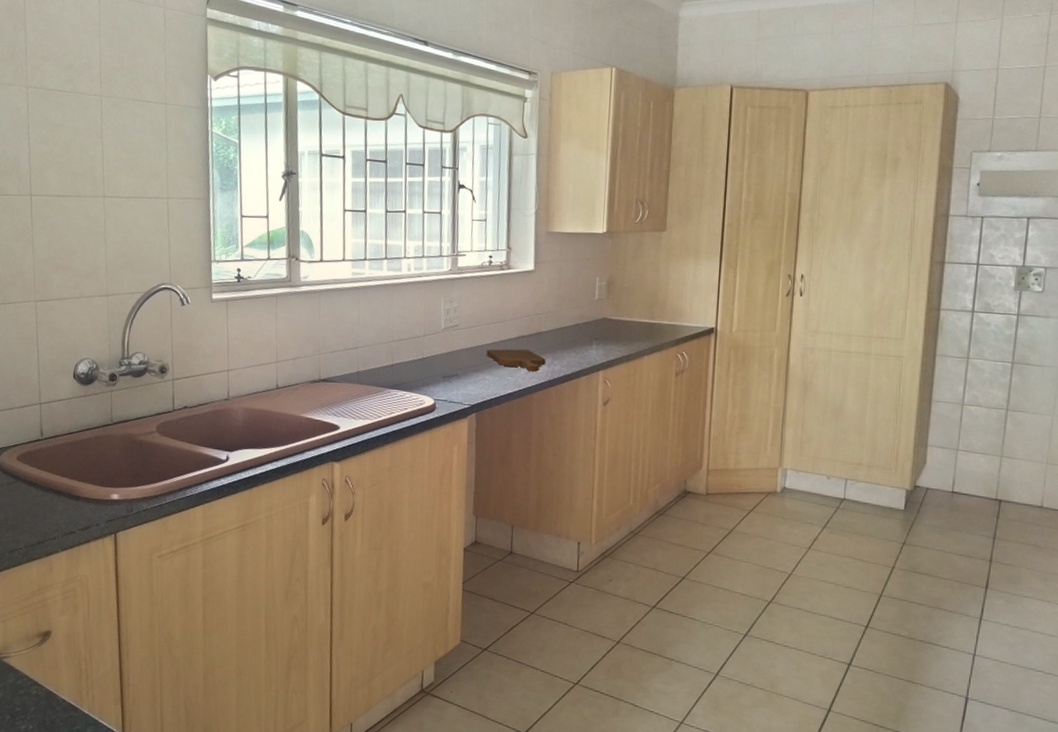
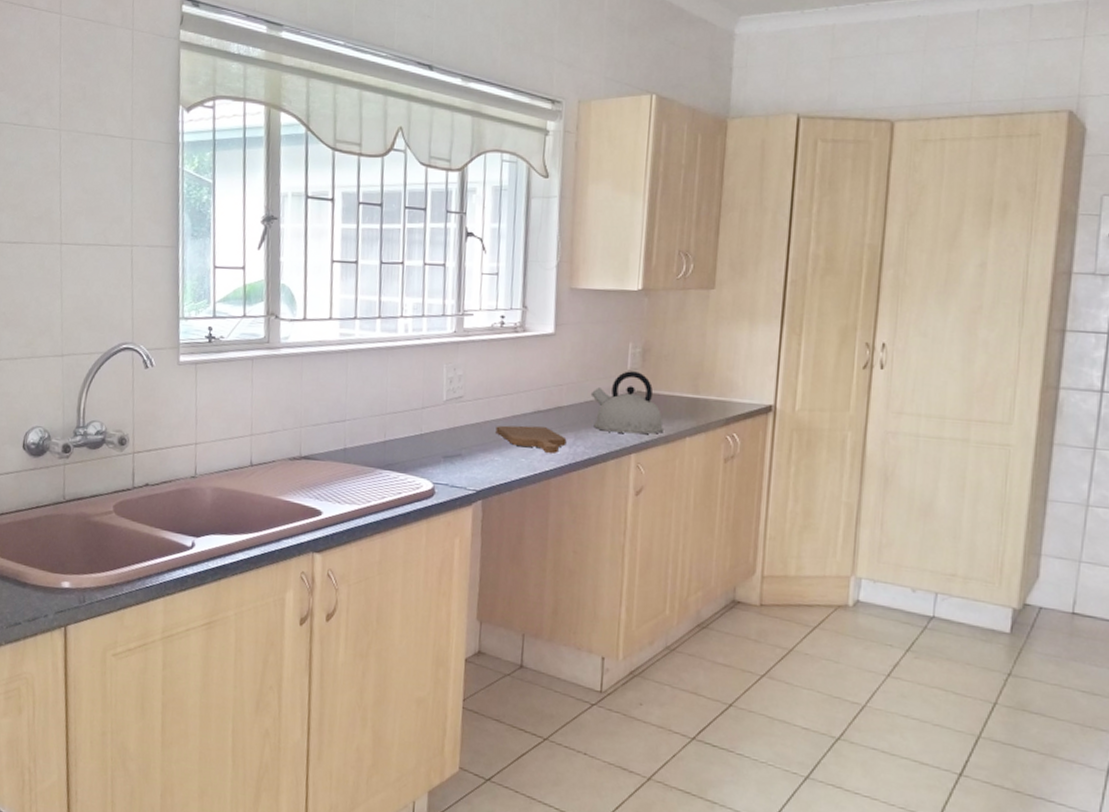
kettle: none [565,301,626,354] -> present [590,371,663,435]

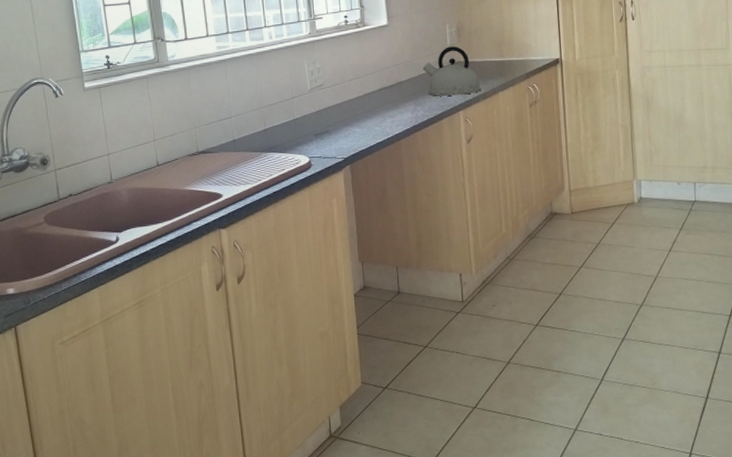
cutting board: present [495,425,567,454] -> none [353,100,409,120]

